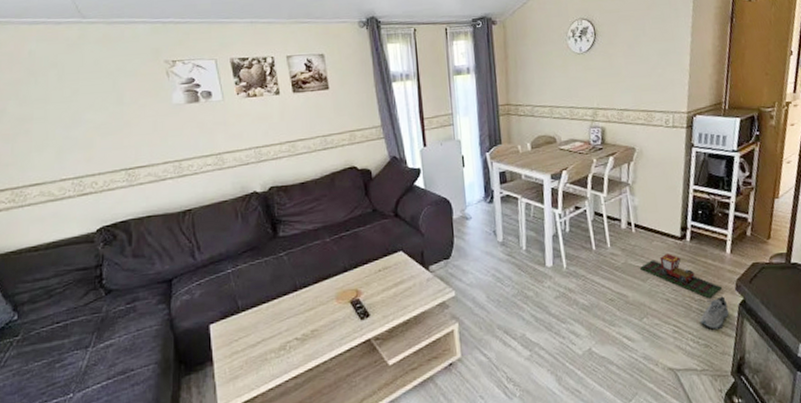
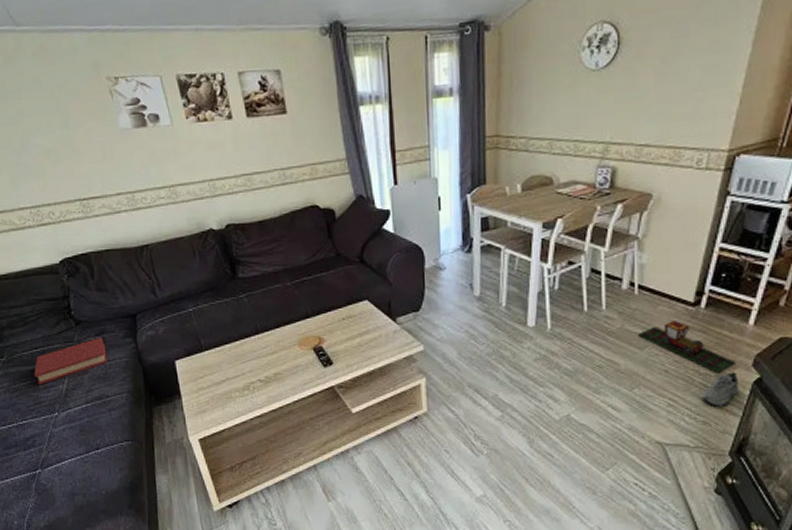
hardback book: none [51,305,137,364] -> present [34,336,108,385]

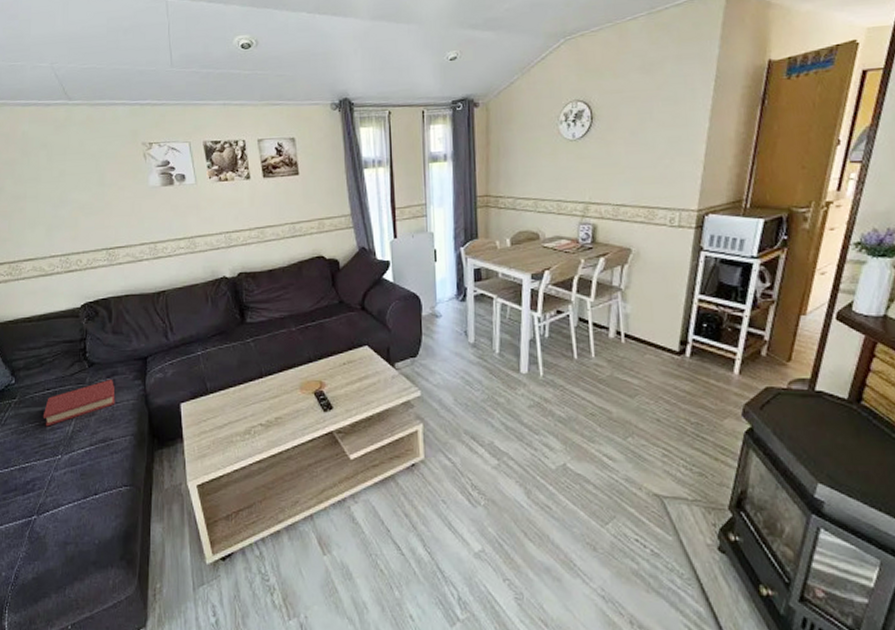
toy train: present [638,319,735,374] -> none [628,368,725,423]
shoe: present [702,372,740,406] -> none [695,421,732,457]

